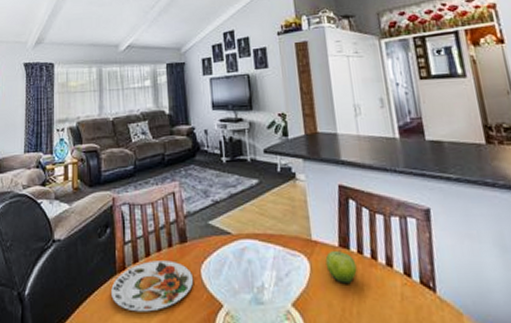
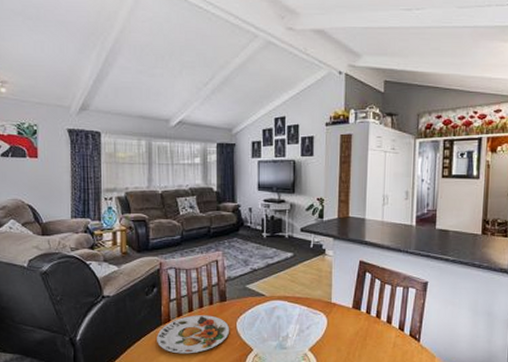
fruit: present [325,250,357,285] -> none [340,310,364,336]

